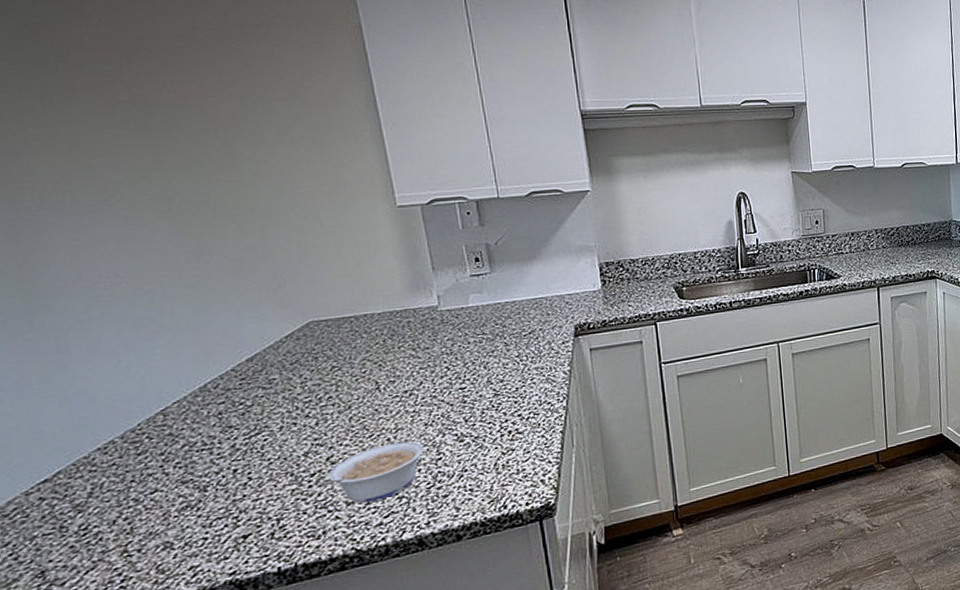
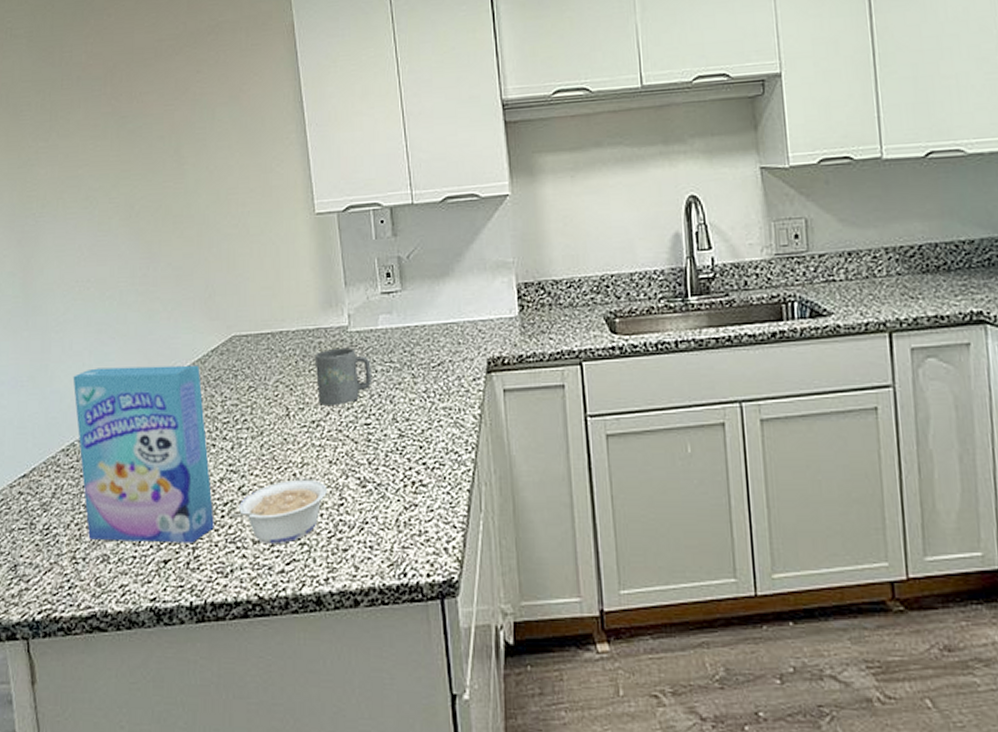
cereal box: none [105,351,301,531] -> present [73,365,214,543]
mug: none [403,324,466,377] -> present [314,347,373,405]

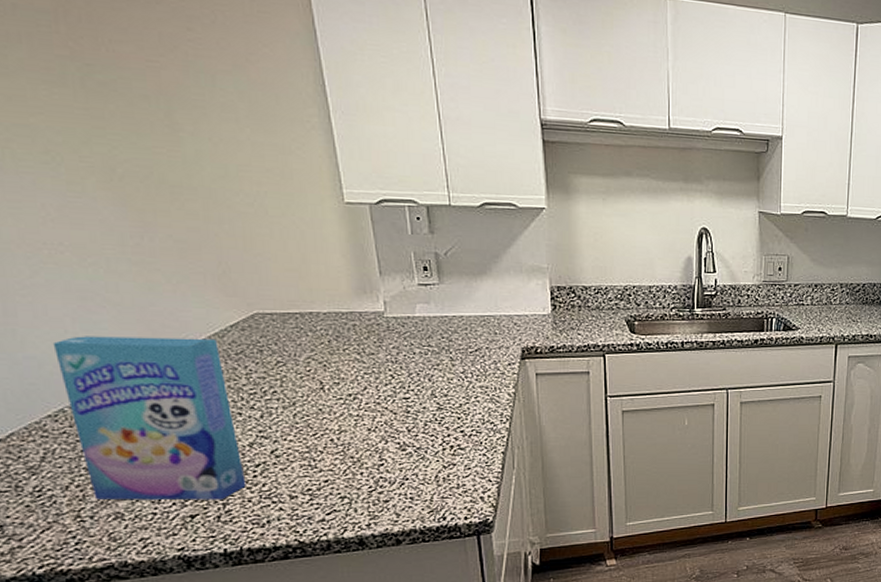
legume: present [229,479,327,543] -> none [262,444,367,498]
mug: present [314,347,373,405] -> none [349,330,411,381]

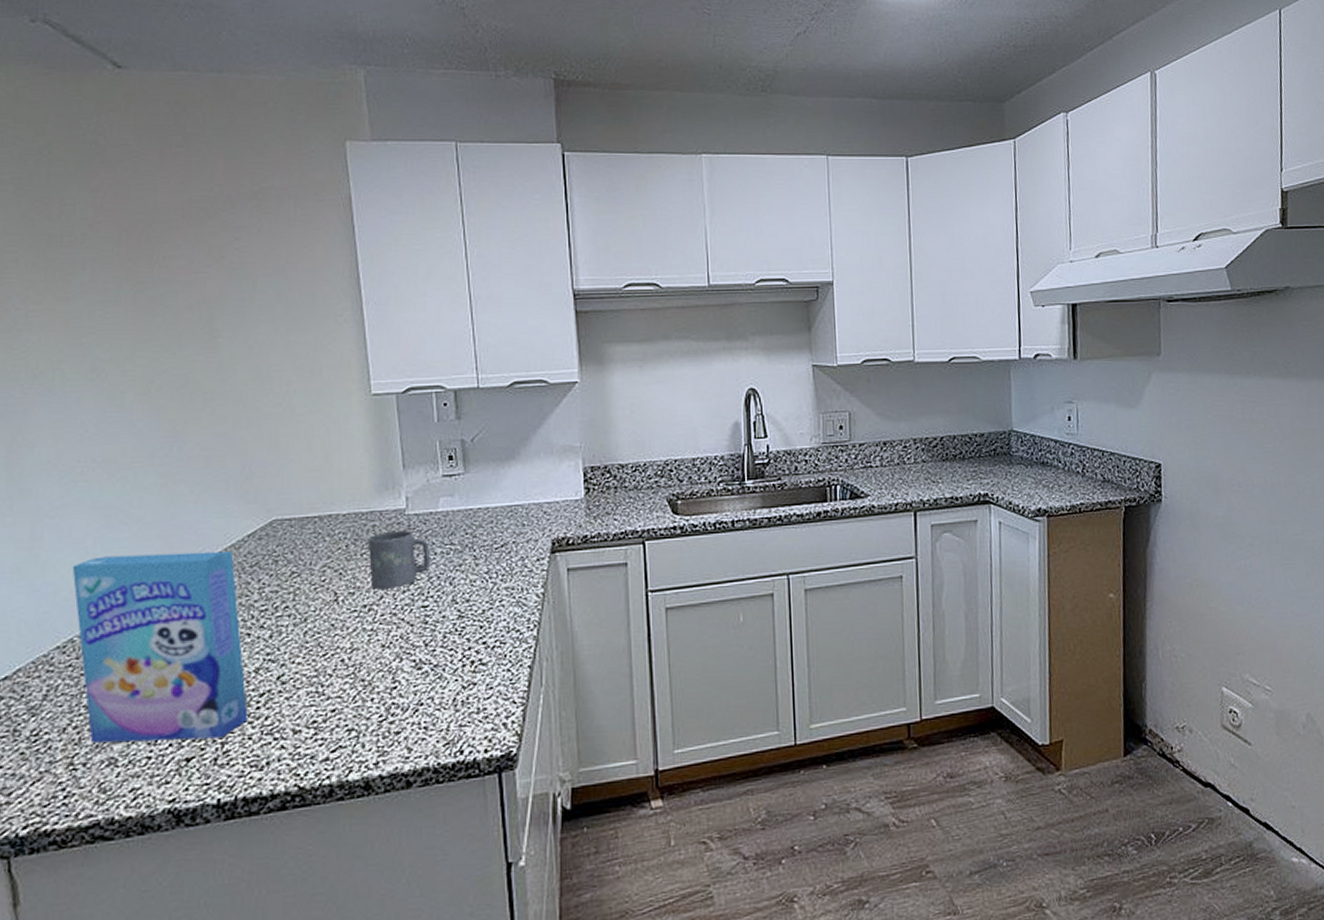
mug: none [349,330,411,381] -> present [367,530,431,589]

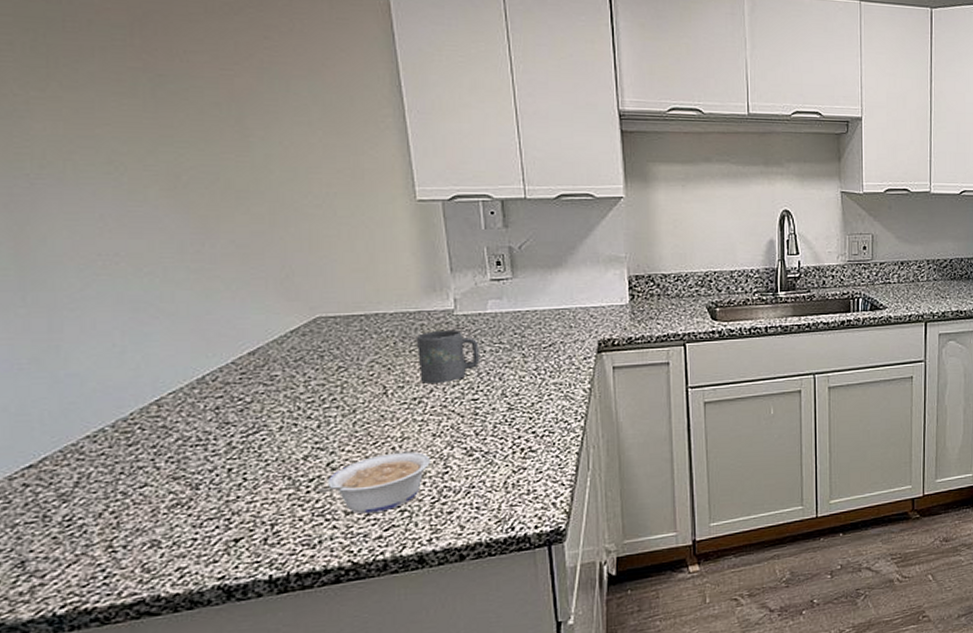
cereal box: present [72,551,248,743] -> none [98,346,298,527]
legume: none [266,664,379,732] -> present [316,451,430,514]

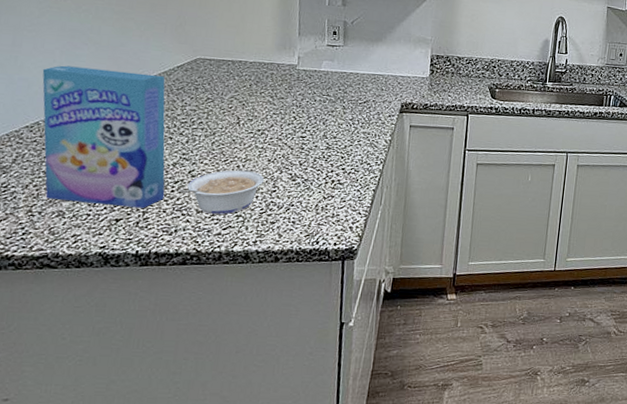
cereal box: none [98,346,298,527] -> present [42,65,165,208]
mug: present [416,329,481,384] -> none [265,79,312,121]

